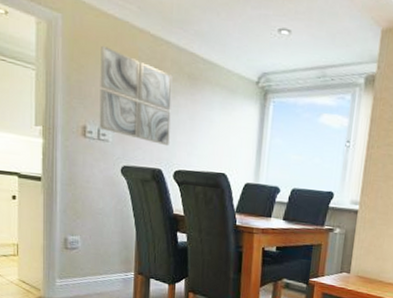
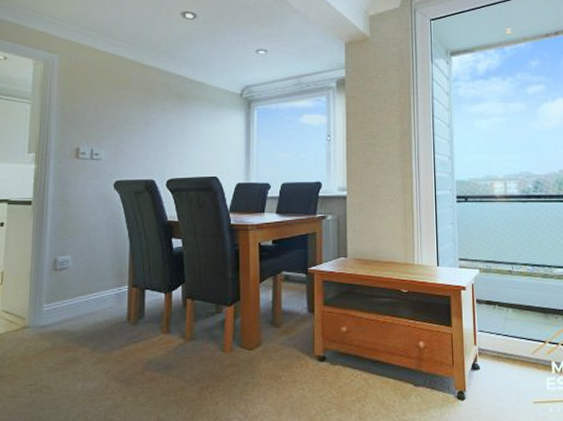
wall art: present [99,45,173,147] -> none [92,77,163,158]

